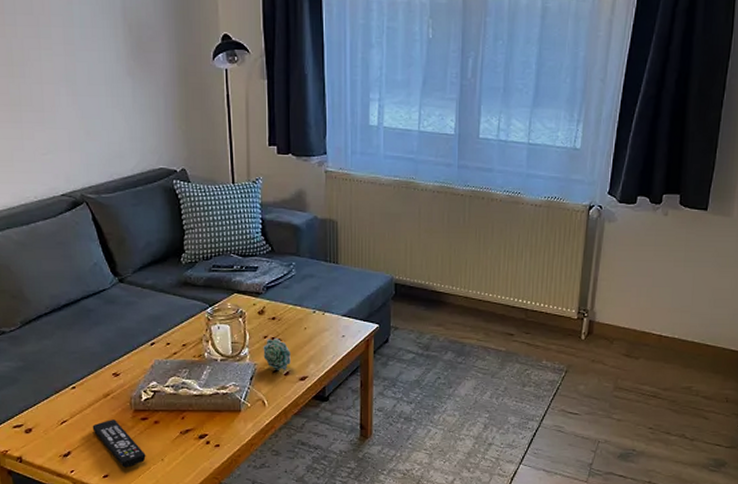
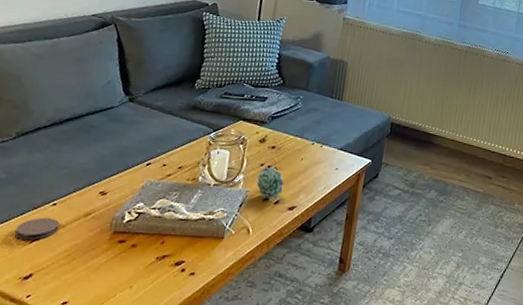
coaster: none [45,401,83,421] -> present [15,218,59,240]
remote control: present [92,420,146,468] -> none [63,241,115,294]

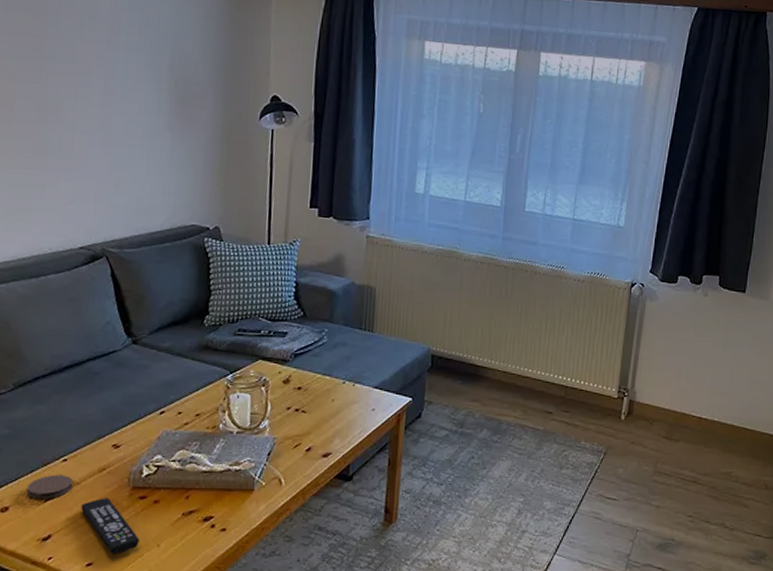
remote control: none [63,241,115,294] -> present [81,498,140,554]
succulent plant: present [256,166,284,199] -> none [284,409,315,446]

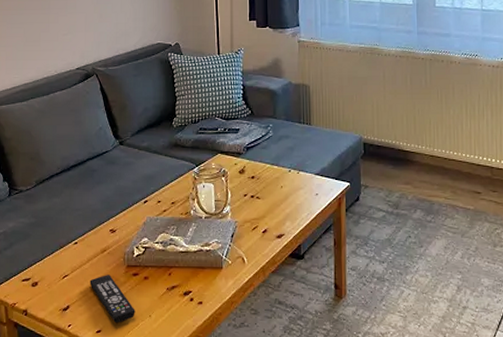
coaster: present [27,475,73,498] -> none [50,256,83,275]

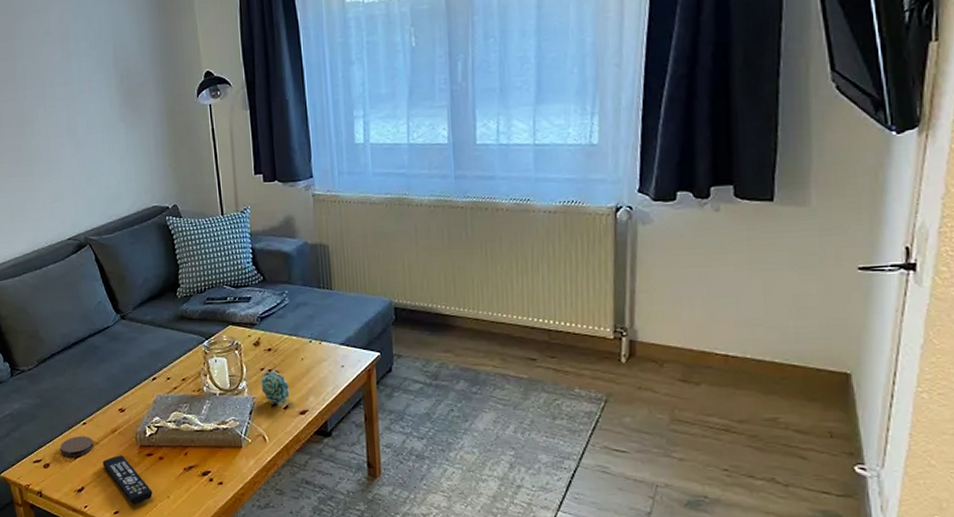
coaster: none [50,256,83,275] -> present [60,436,94,456]
succulent plant: none [243,196,268,228] -> present [260,369,290,404]

